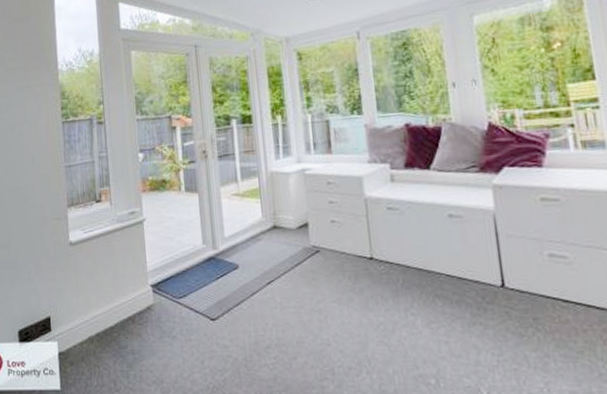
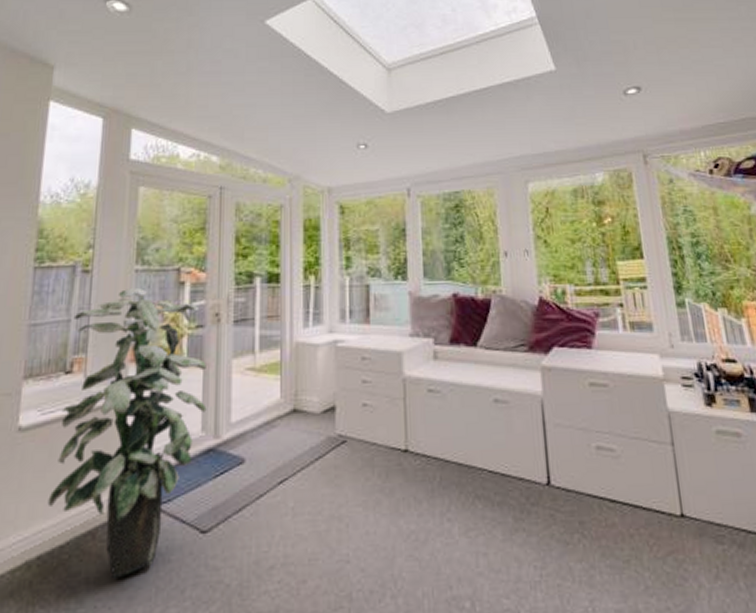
indoor plant: none [96,134,205,352] -> present [47,288,207,579]

